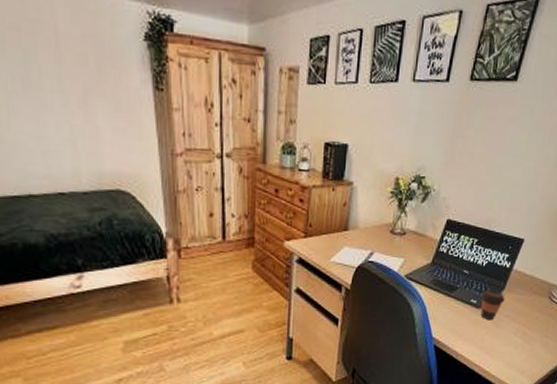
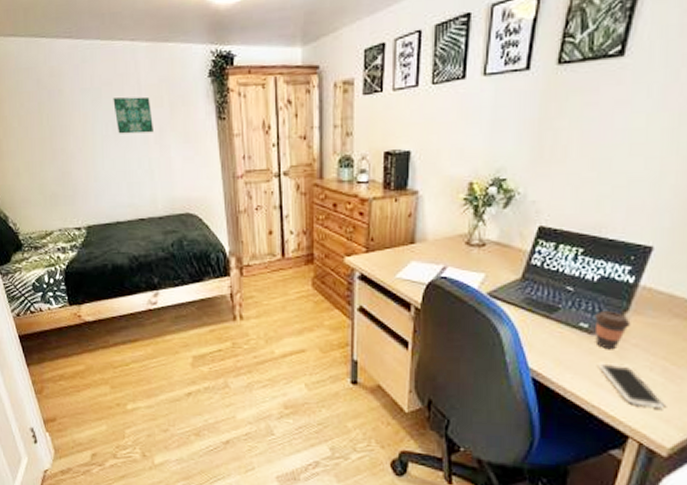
wall art: none [21,47,76,95] -> present [113,96,153,134]
smartphone: none [481,331,522,363] -> present [598,363,665,408]

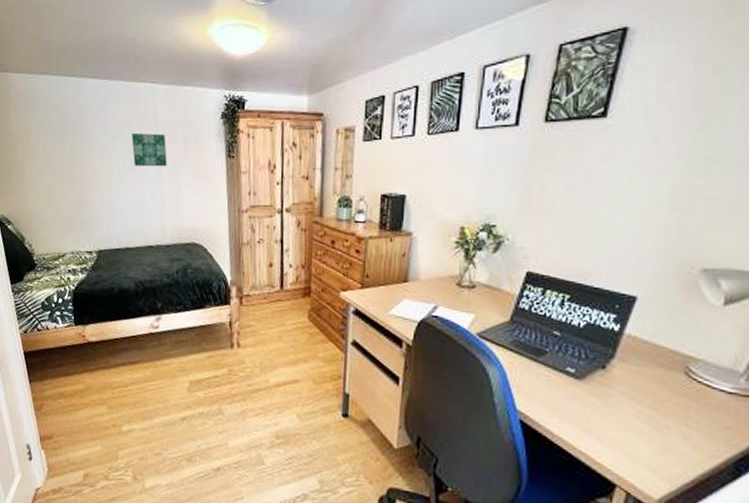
coffee cup: present [594,311,631,350] -> none [581,357,616,396]
smartphone: present [598,363,665,408] -> none [585,409,652,457]

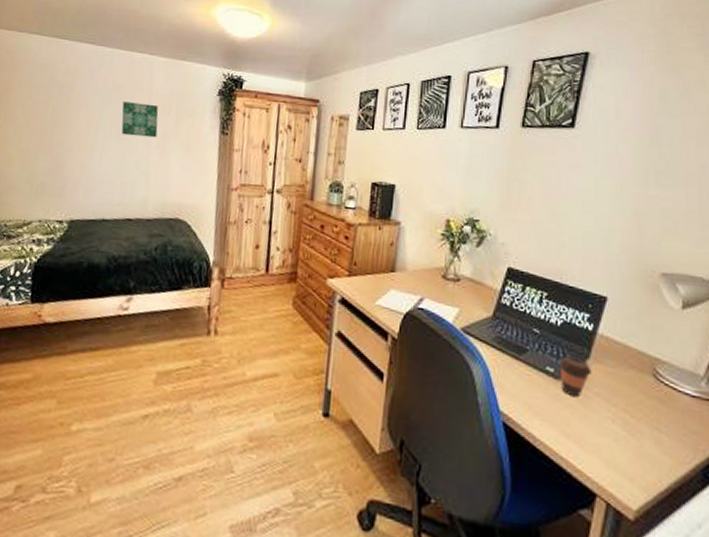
coffee cup: none [581,357,616,396] -> present [559,356,592,398]

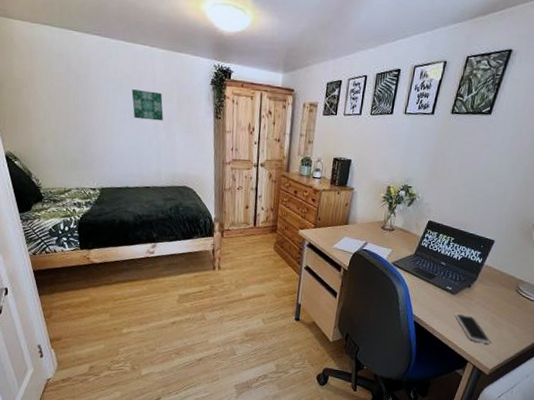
coffee cup: present [559,356,592,398] -> none [455,279,477,305]
smartphone: none [565,411,628,464] -> present [455,313,491,343]

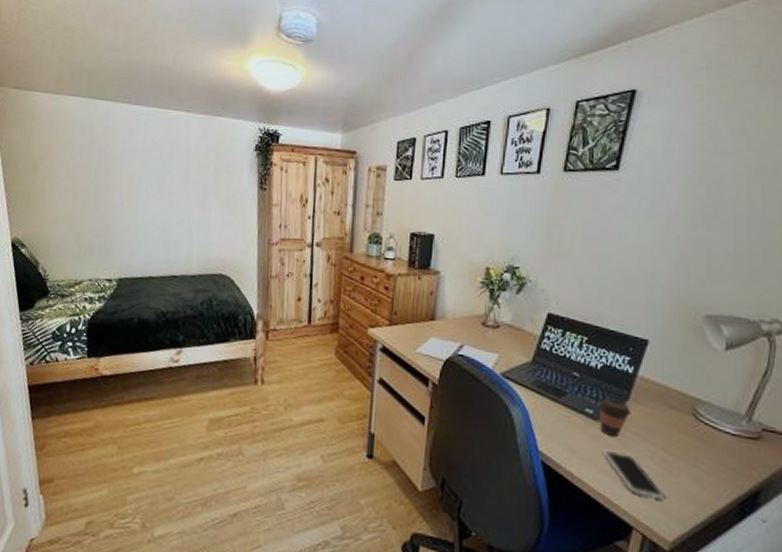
wall art: present [132,89,163,121] -> none [161,160,198,196]
coffee cup: none [455,279,477,305] -> present [599,398,631,438]

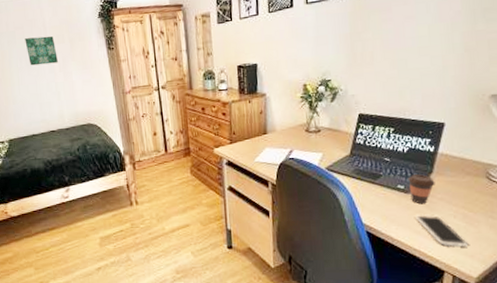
wall art: none [161,160,198,196] -> present [25,36,58,66]

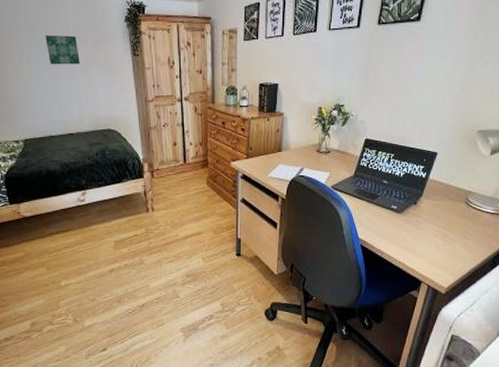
coffee cup: present [408,174,435,205] -> none [401,197,423,223]
smartphone: present [415,215,469,247] -> none [403,233,444,261]

